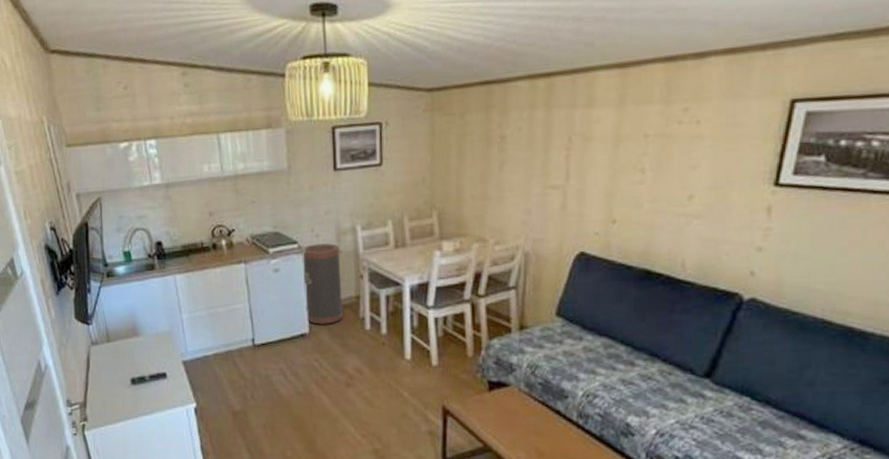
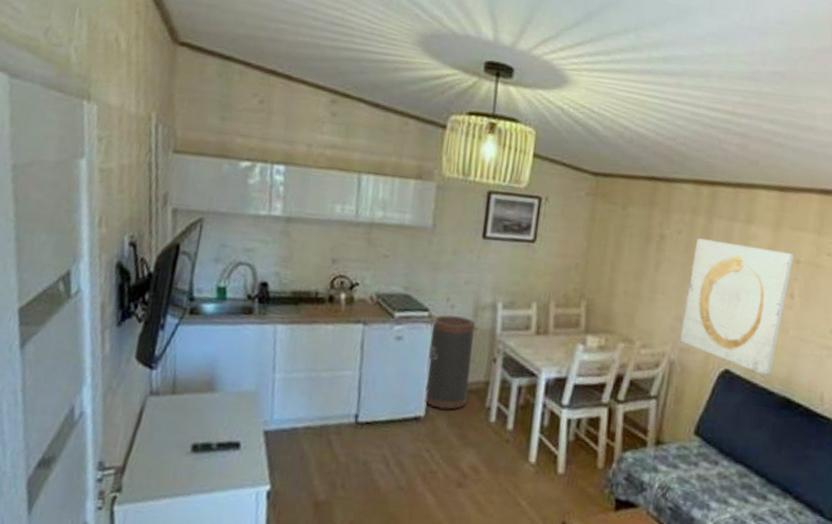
wall art: none [532,128,641,253] -> present [680,238,794,377]

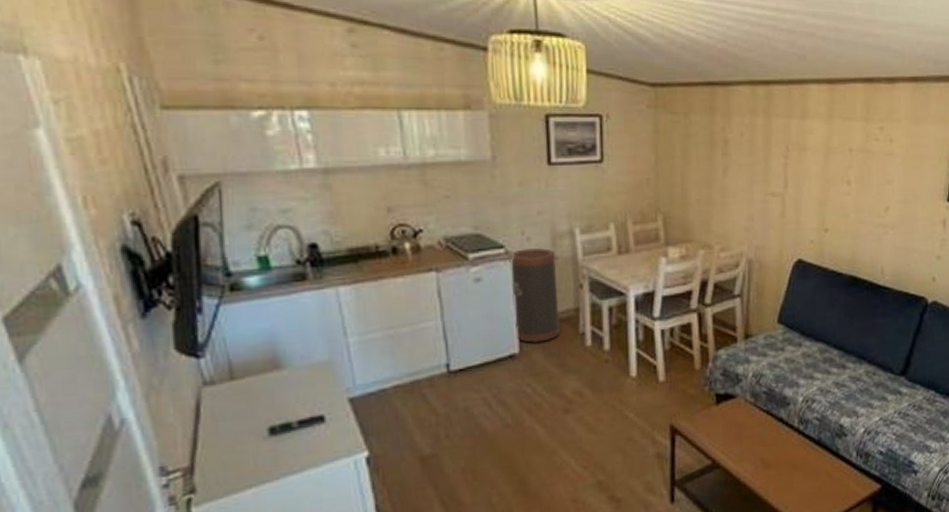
wall art: present [680,238,794,377] -> none [754,139,847,260]

